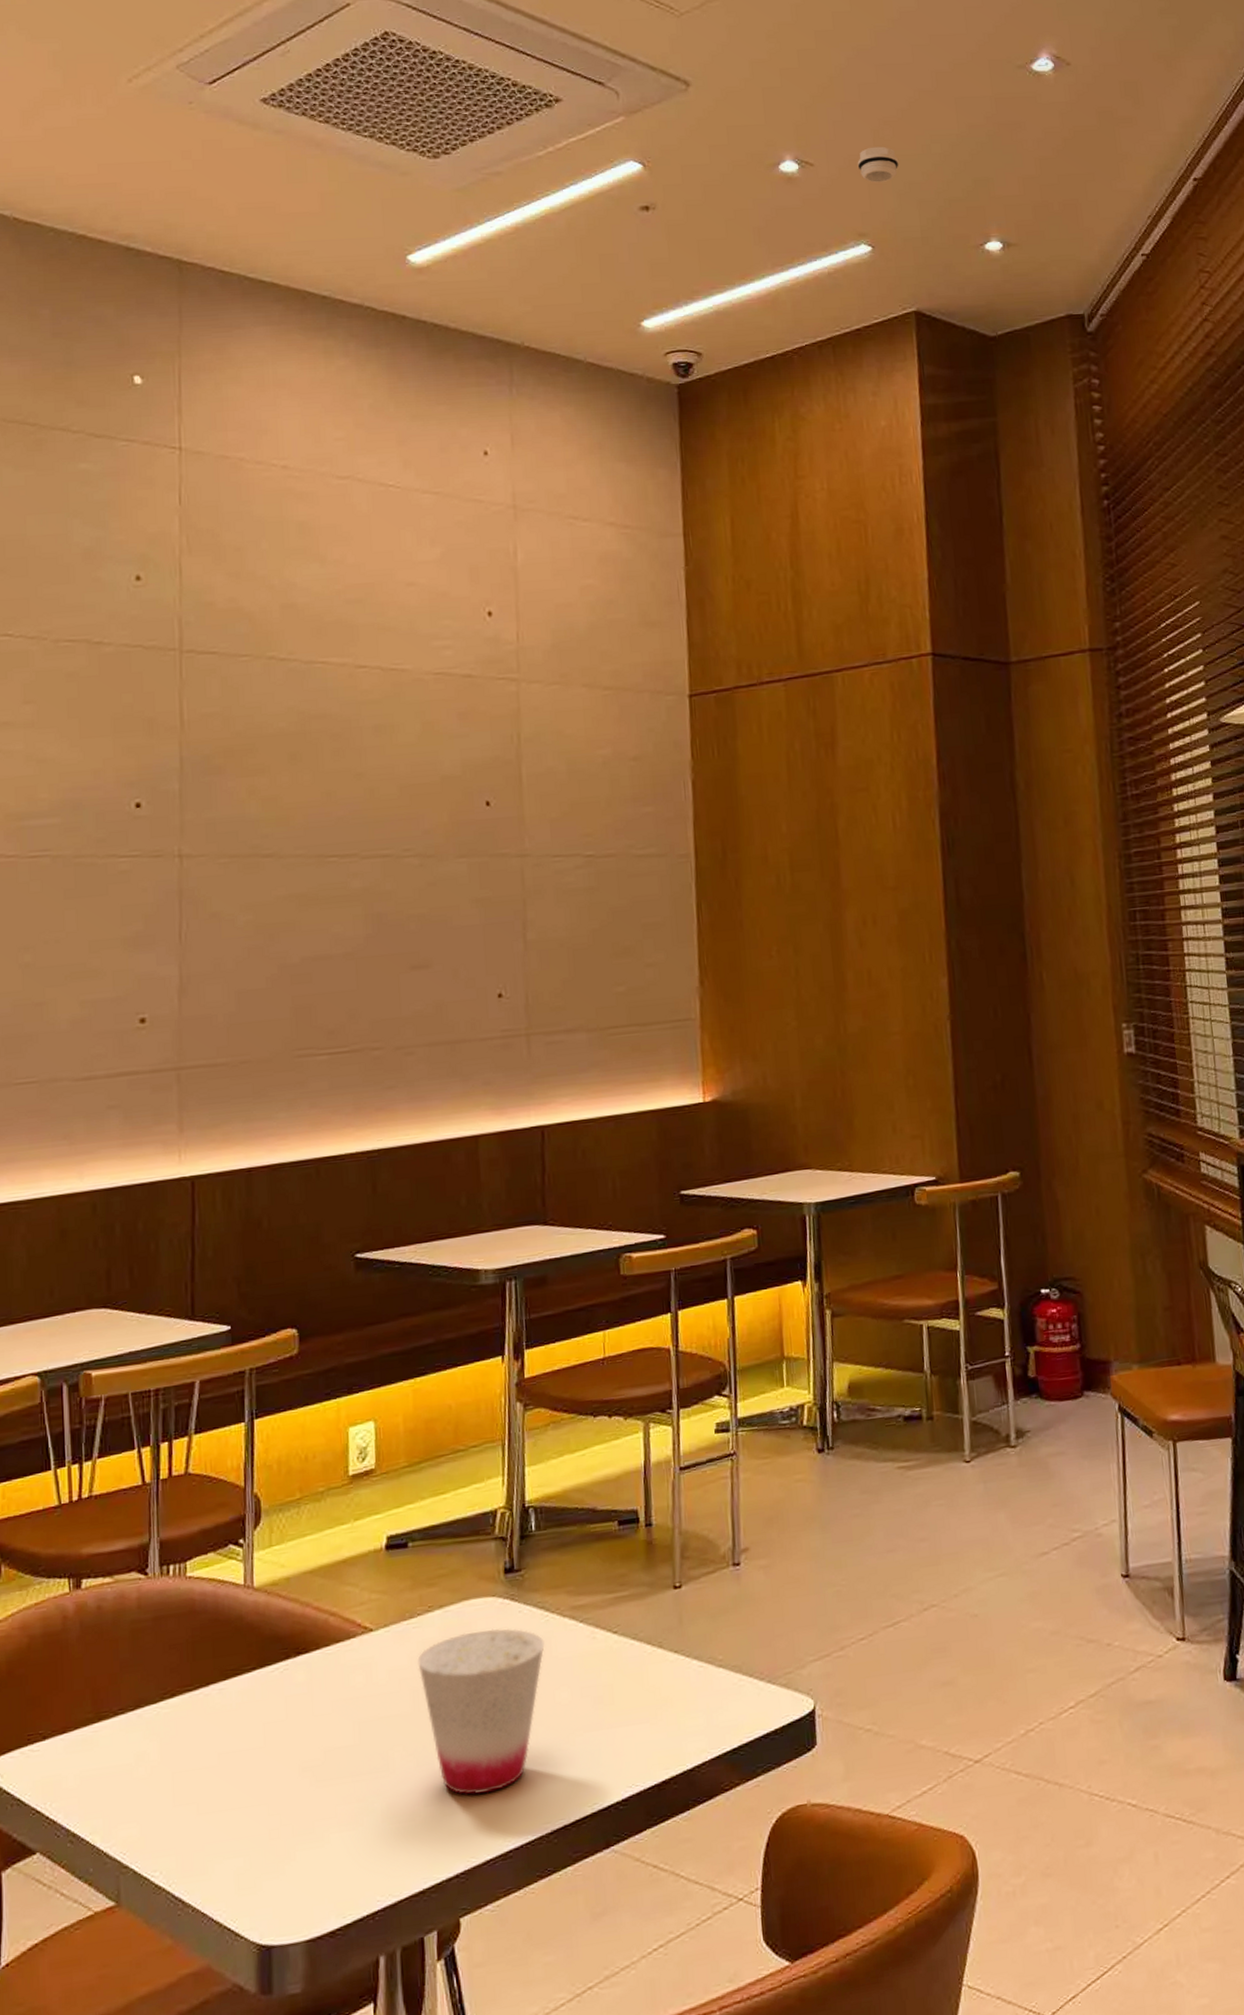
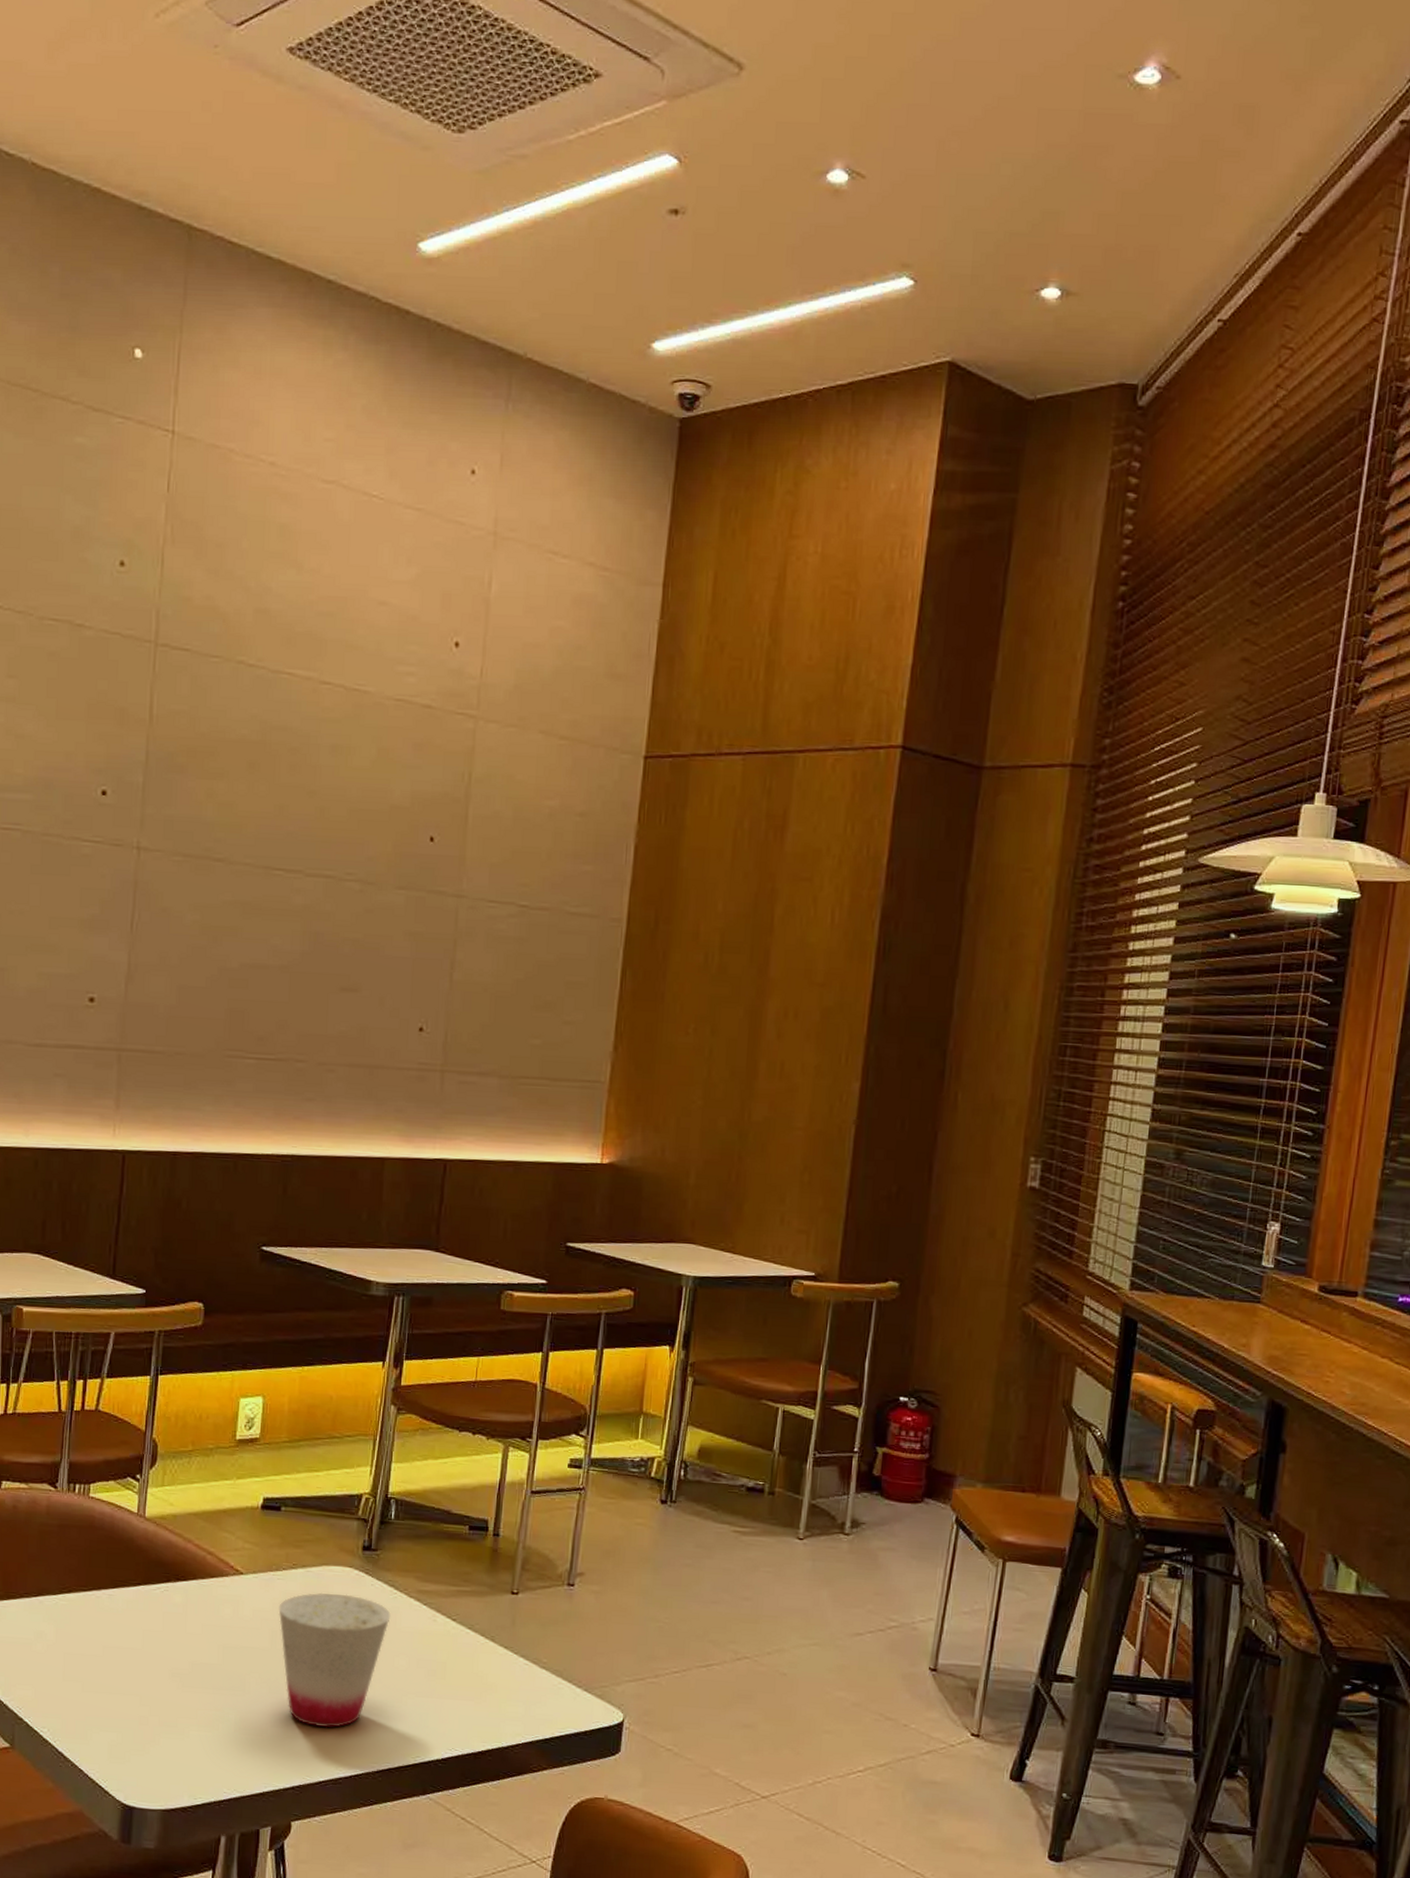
smoke detector: present [857,146,899,183] -> none [914,161,962,206]

